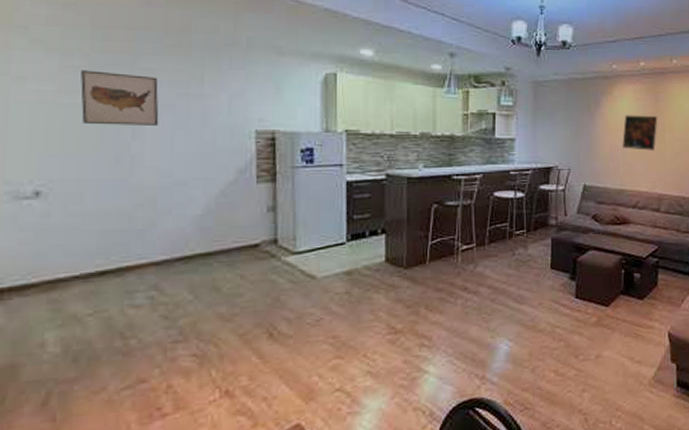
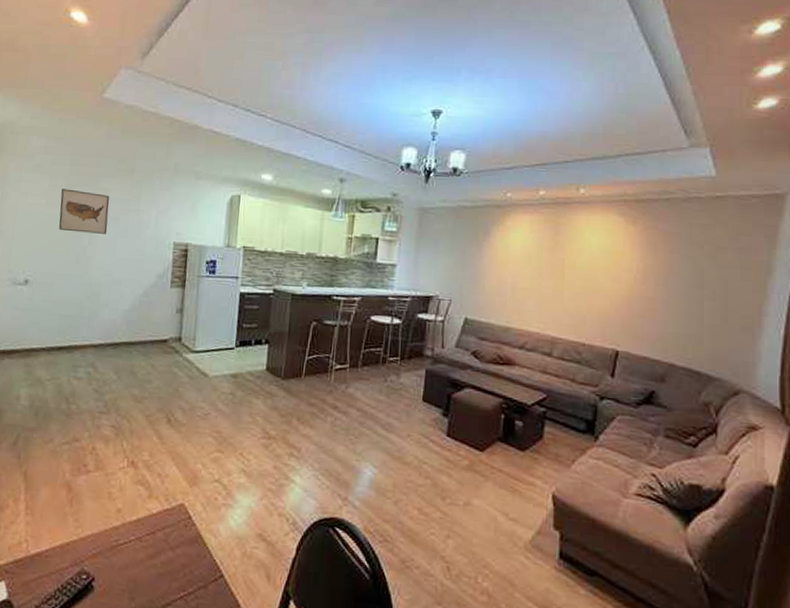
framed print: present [621,115,658,152] -> none [511,247,557,289]

